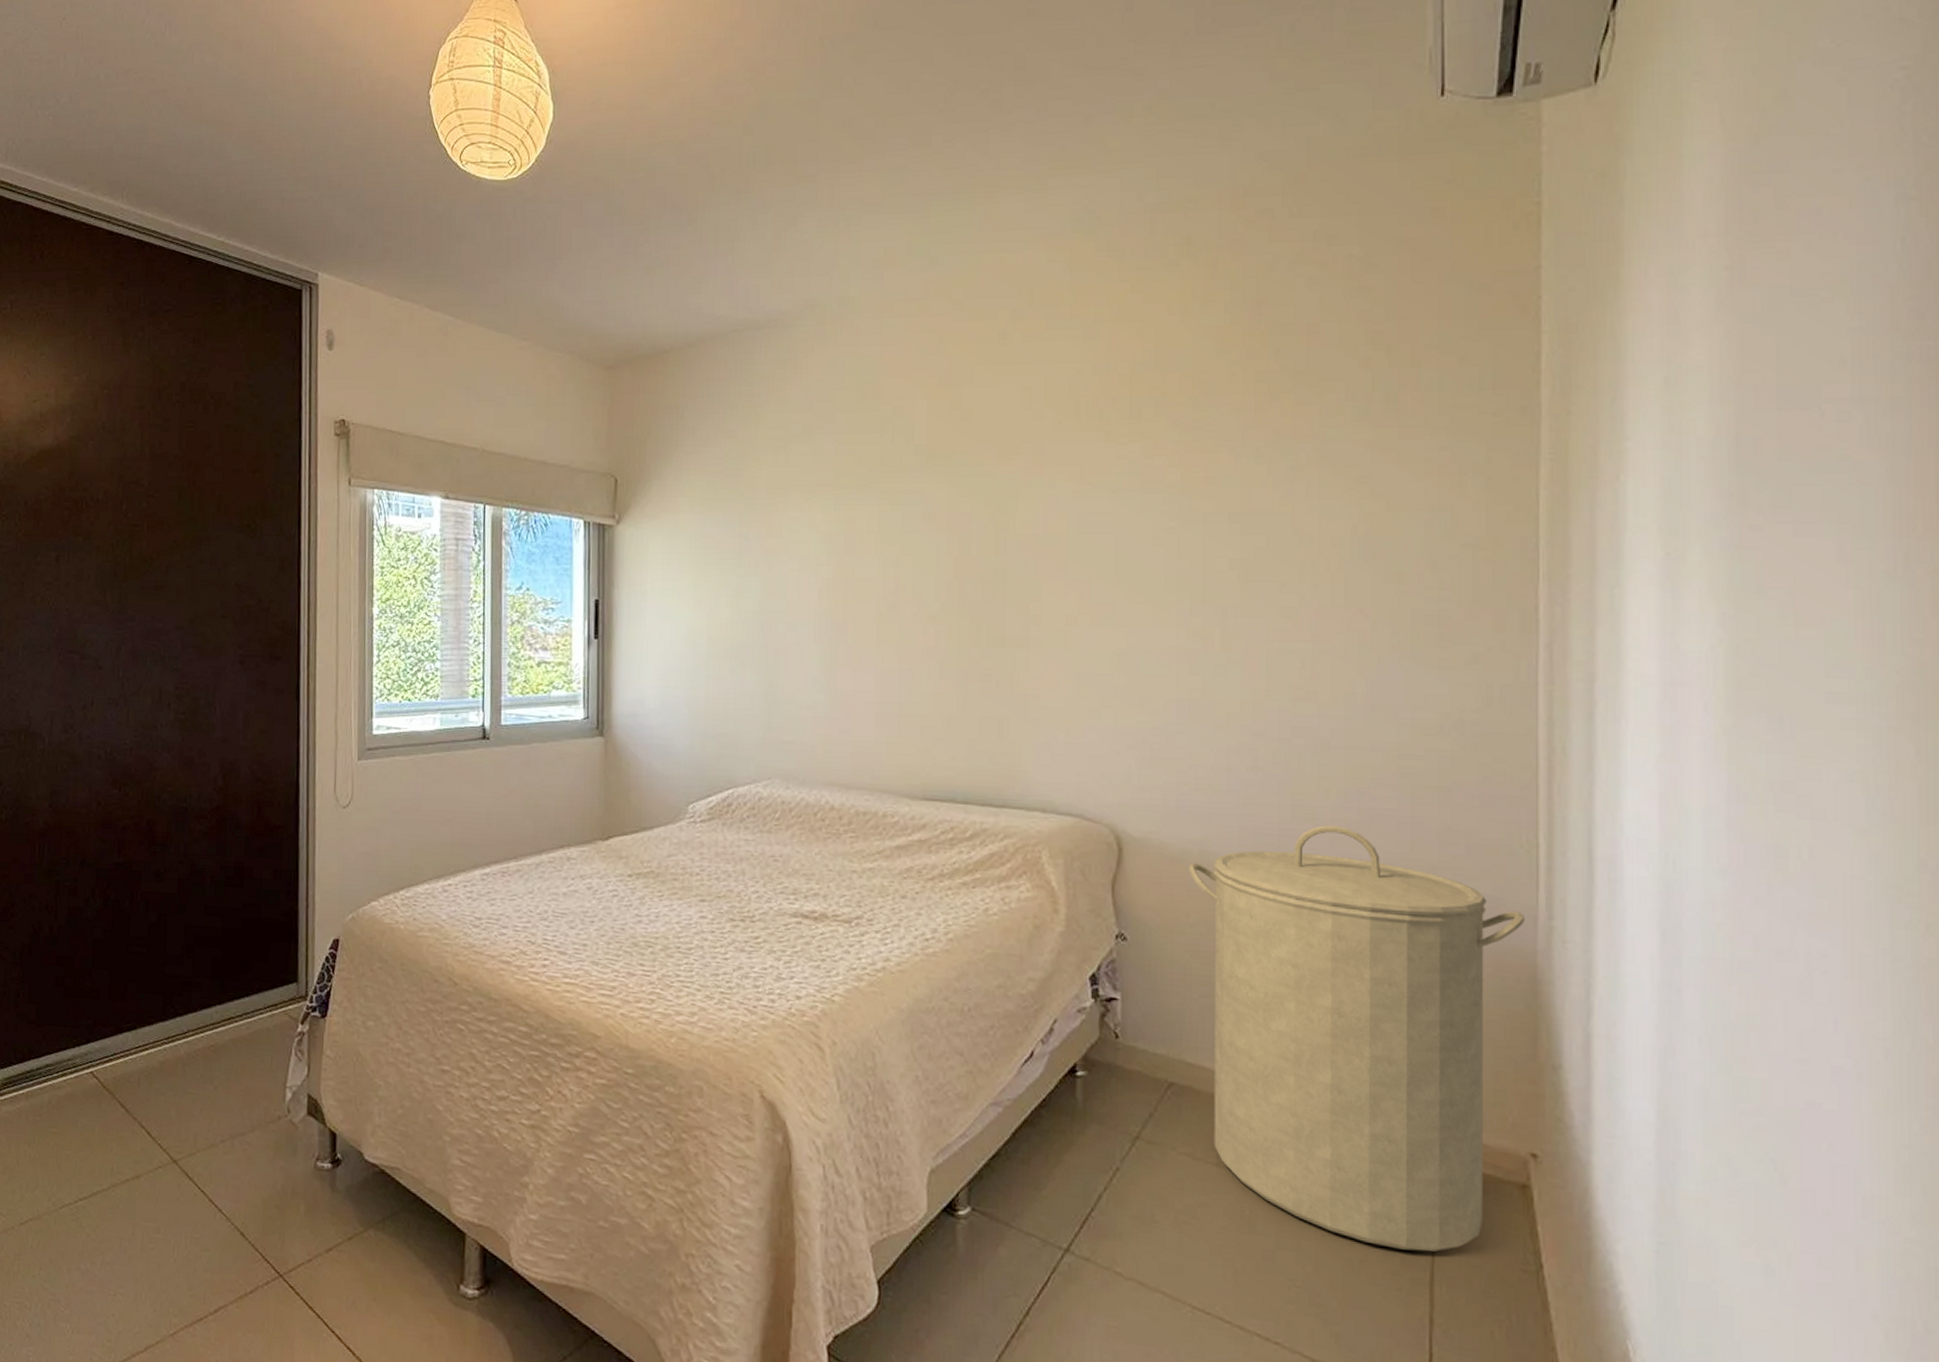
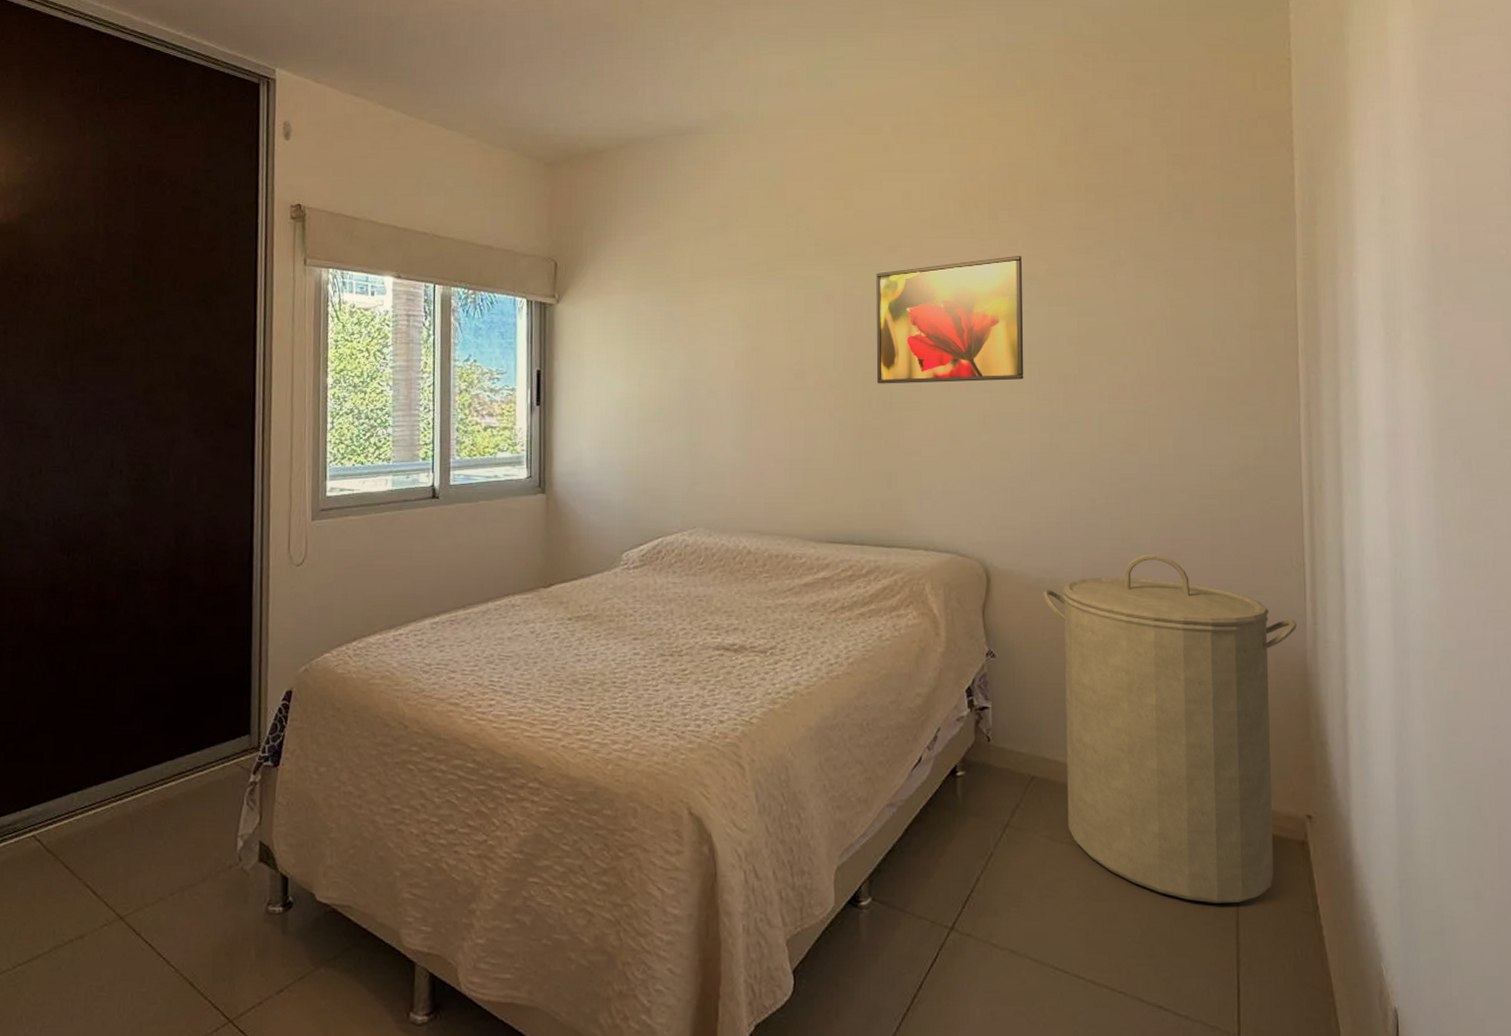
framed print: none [986,462,1171,617] -> present [876,256,1024,384]

